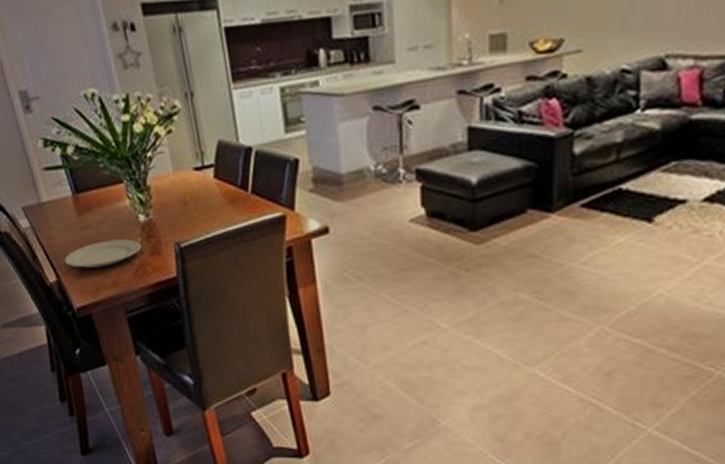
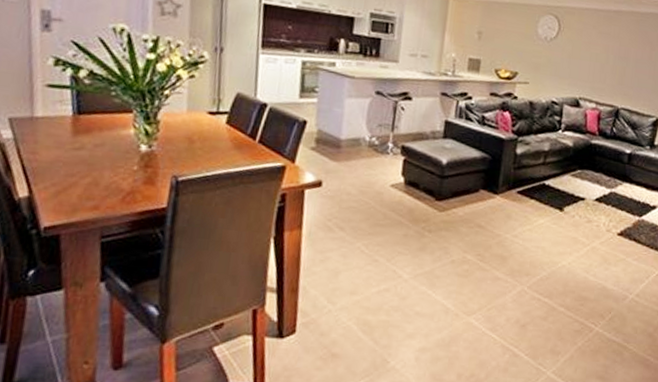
plate: present [64,239,141,268] -> none [43,163,136,190]

